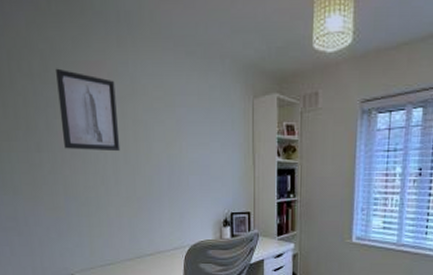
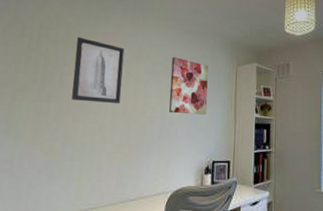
wall art: none [173,90,221,161] -> present [169,57,209,115]

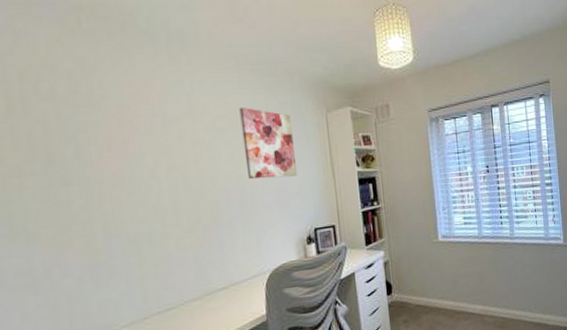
wall art: present [71,37,125,104] -> none [89,89,179,180]

